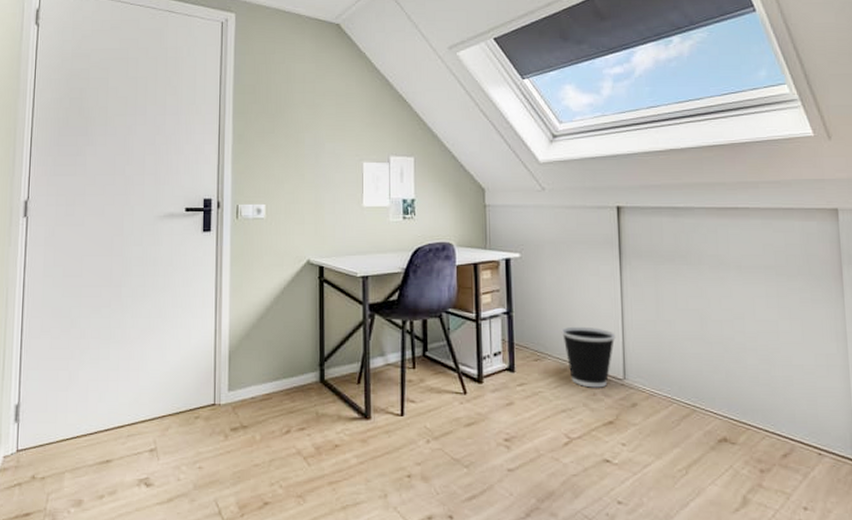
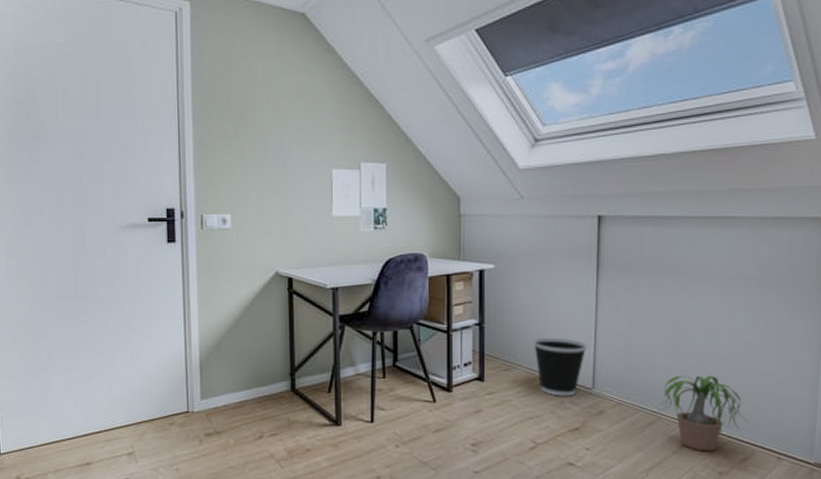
potted plant: none [690,365,784,447] -> present [657,375,749,452]

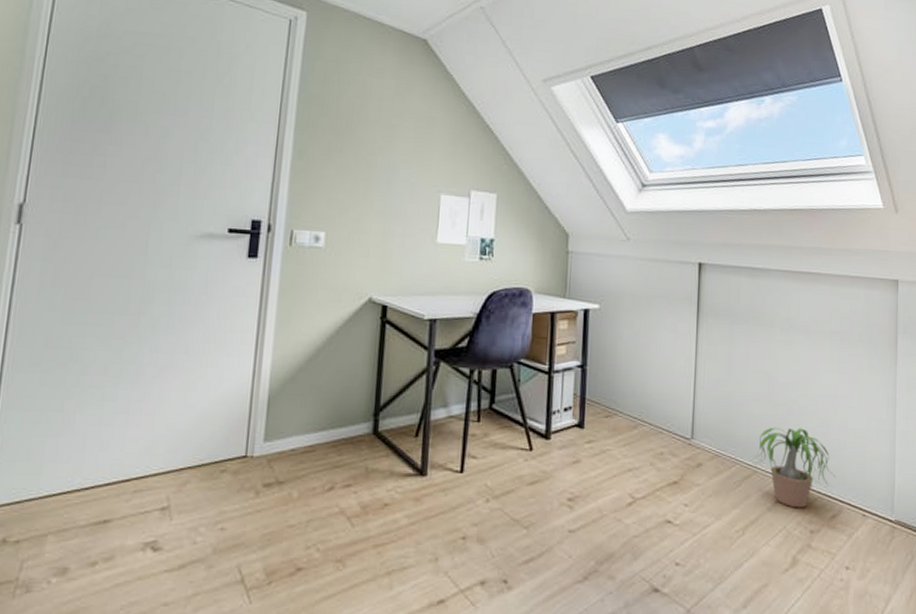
wastebasket: present [533,337,587,397] -> none [634,383,687,447]

